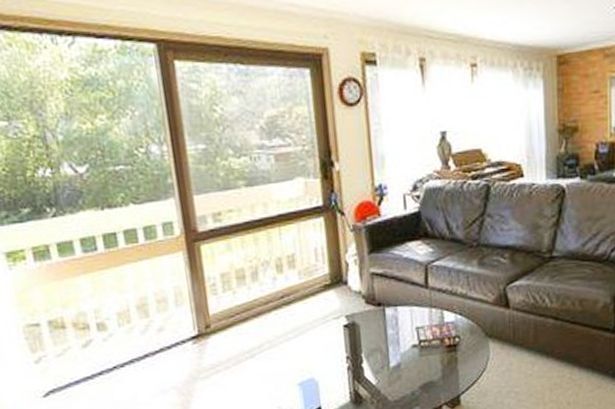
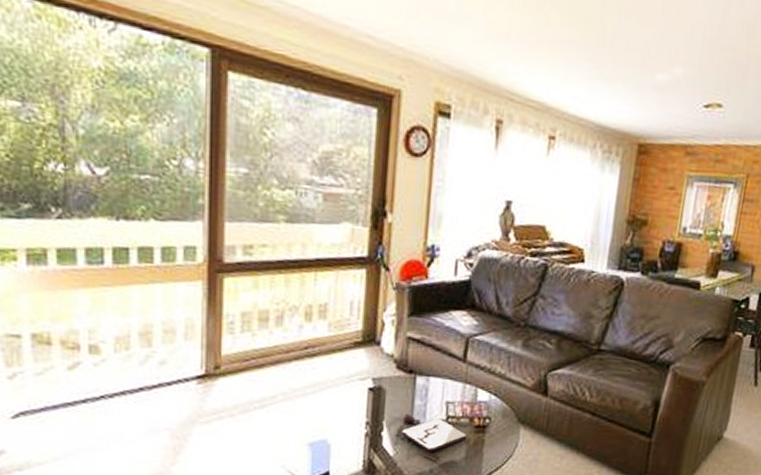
board game: none [374,343,441,384] -> present [395,413,468,462]

